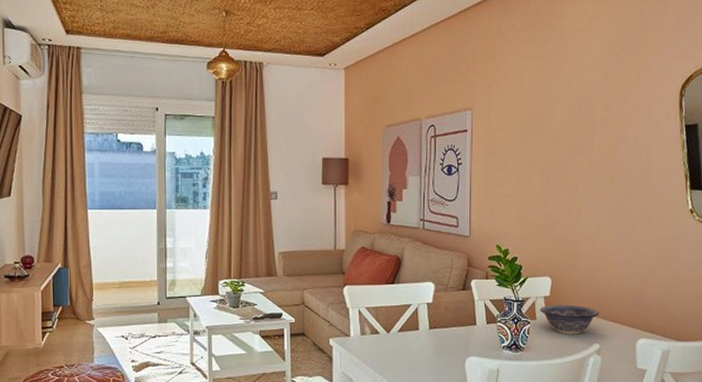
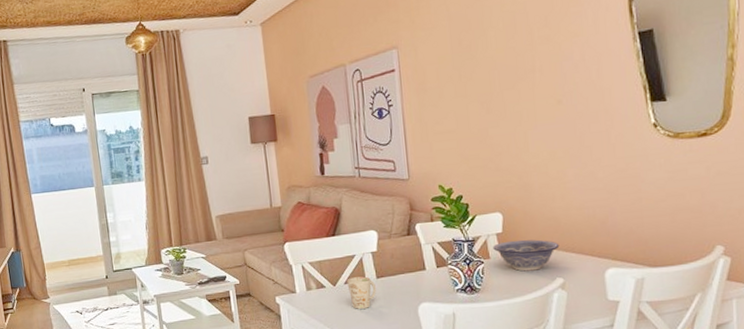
mug: none [401,326,429,357] -> present [347,276,377,309]

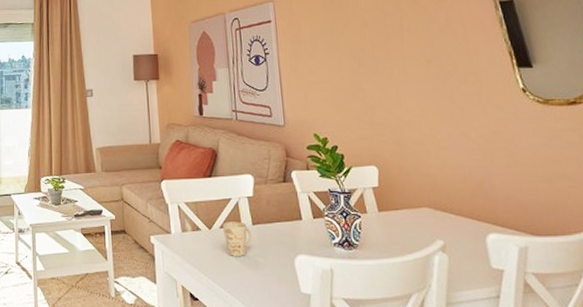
decorative bowl: present [493,239,560,272] -> none [370,196,438,230]

